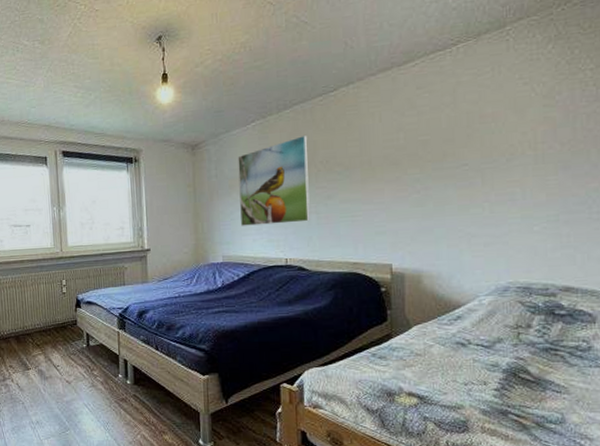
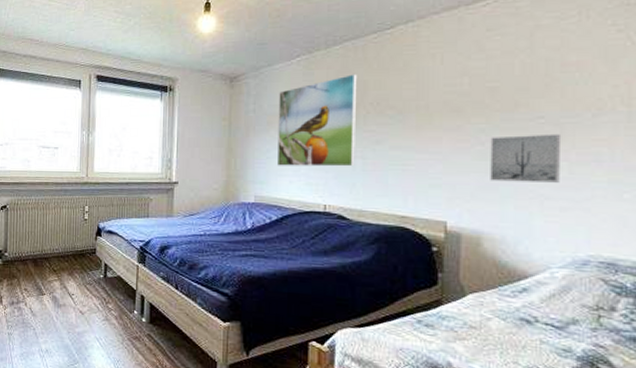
wall art: none [425,178,483,225] -> present [490,133,562,183]

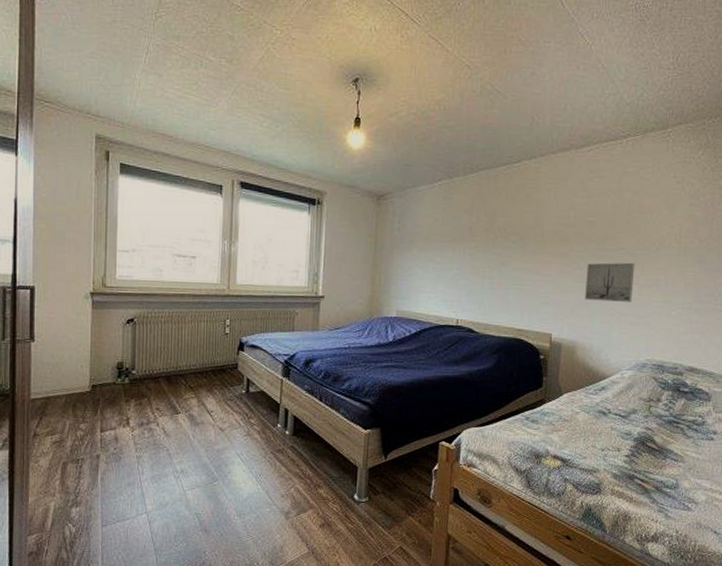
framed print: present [278,74,358,167] -> none [418,201,489,286]

